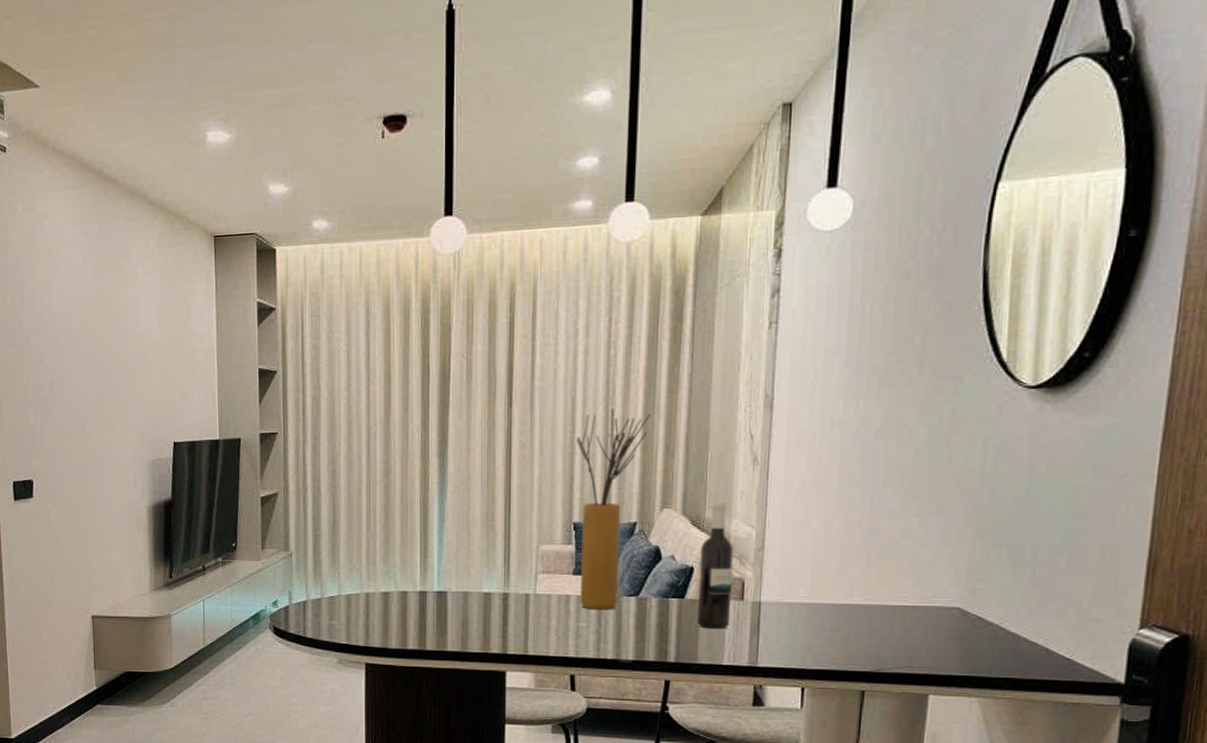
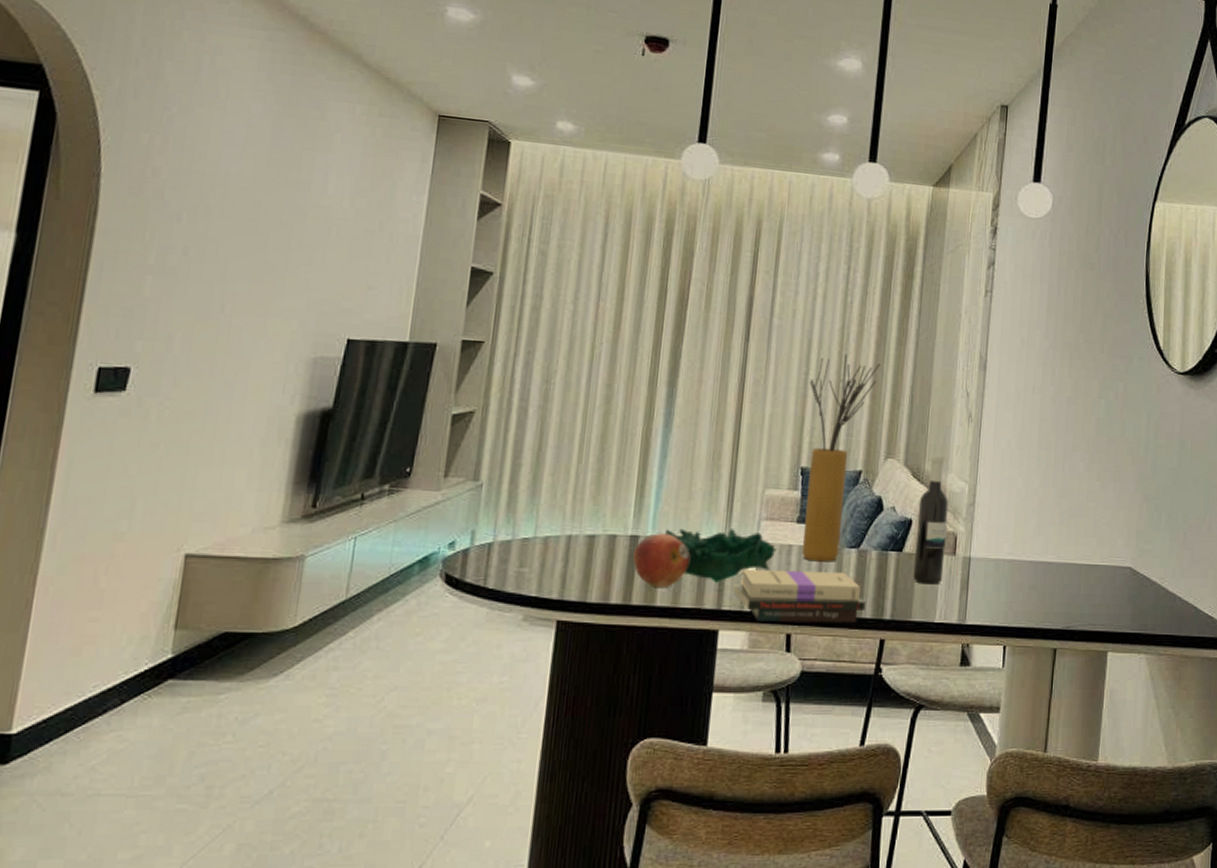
fruit: none [423,589,473,636] -> present [632,533,689,589]
decorative bowl: none [450,582,555,630] -> present [665,528,777,583]
books: none [517,617,648,666] -> present [734,568,866,624]

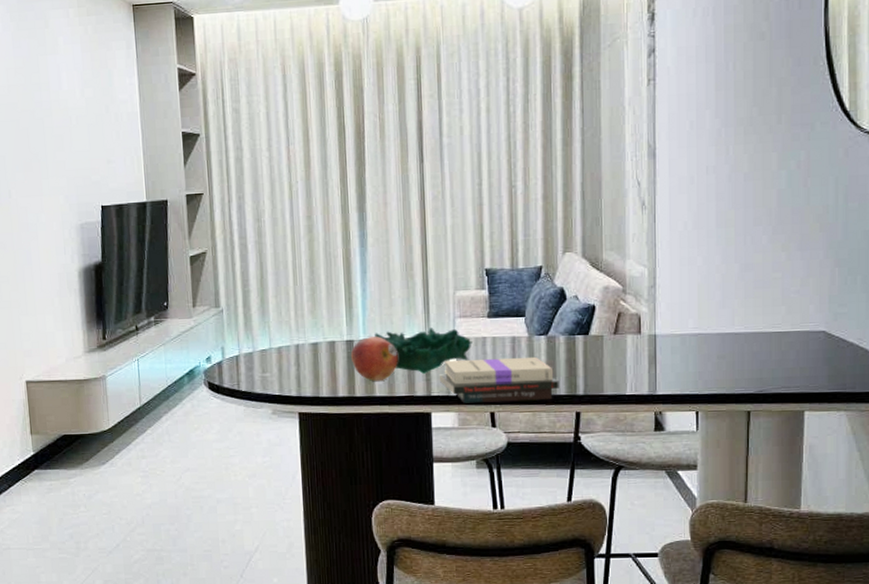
vase: present [801,354,881,562] -> none [484,161,550,350]
wine bottle: present [913,454,949,585] -> none [600,243,631,362]

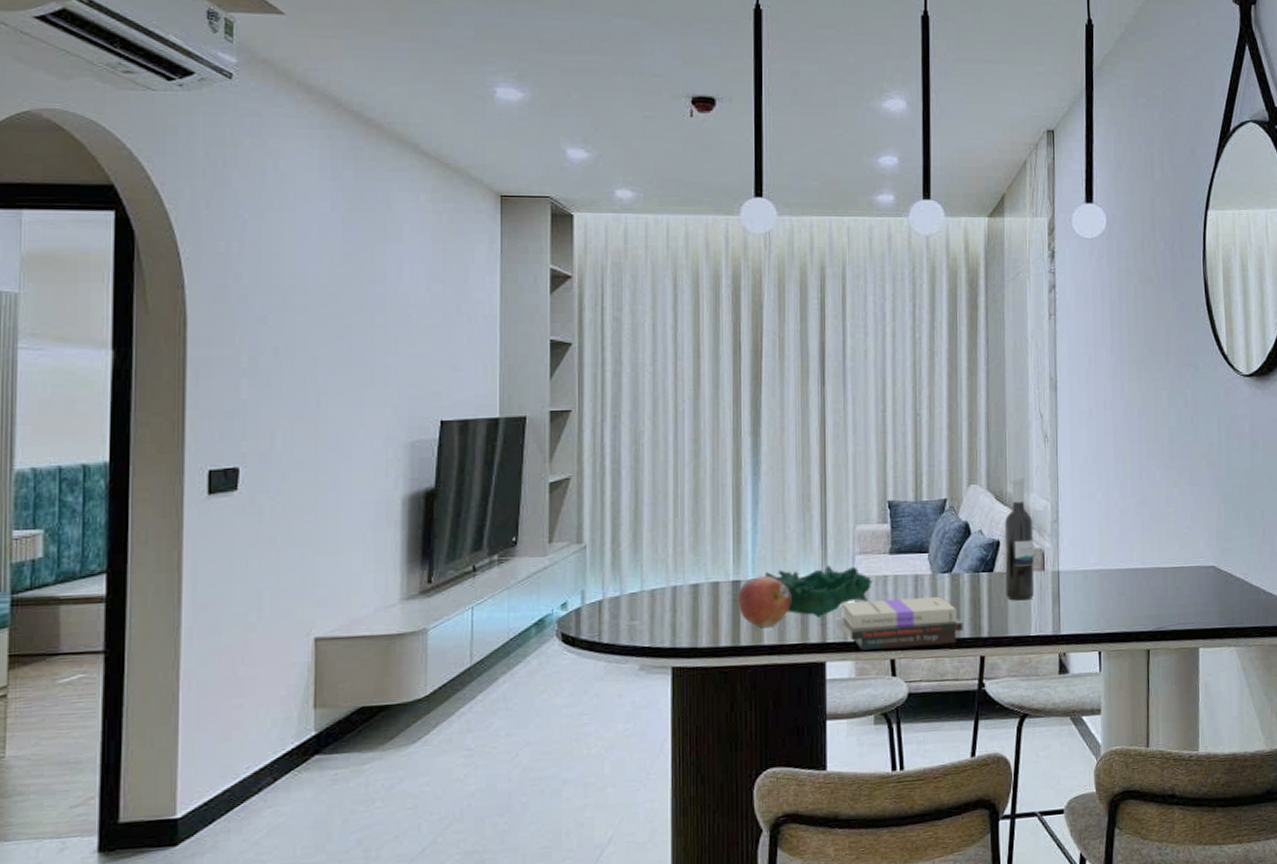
wine bottle: none [600,243,631,362] -> present [1004,476,1035,601]

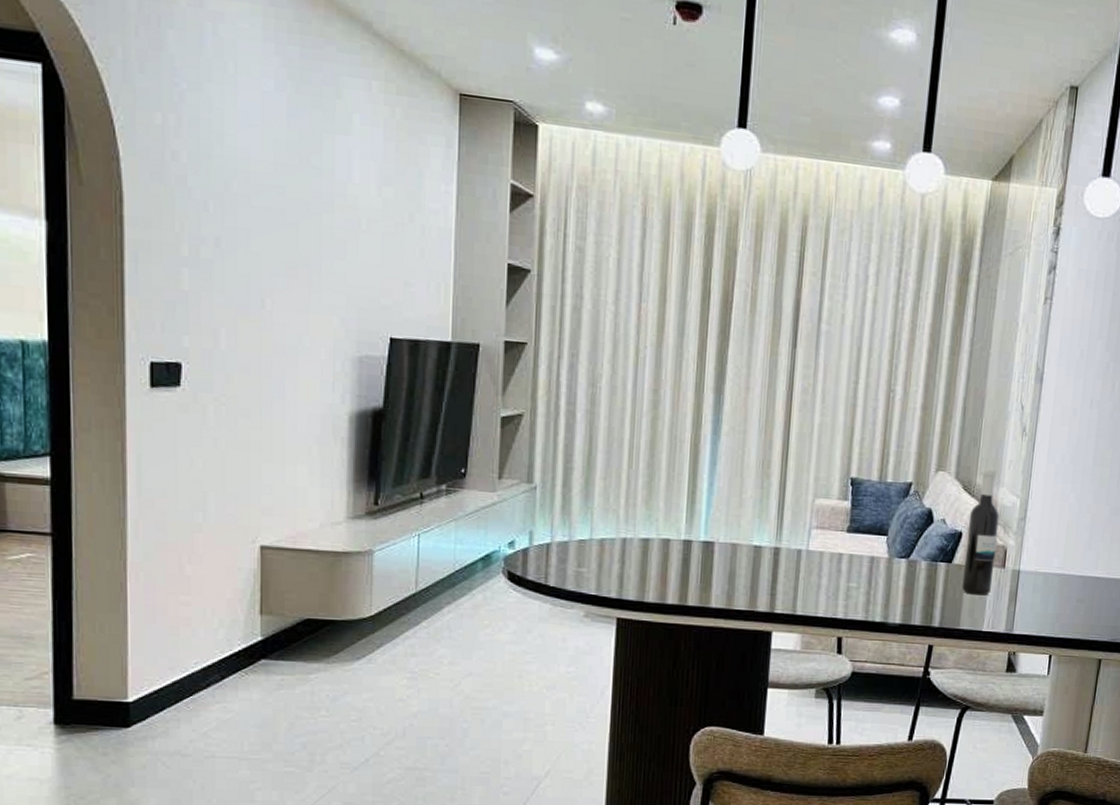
fruit: present [736,576,790,628] -> none [686,539,742,591]
decorative bowl: present [765,565,873,618] -> none [718,534,827,587]
books: present [837,596,963,650] -> none [786,574,915,630]

